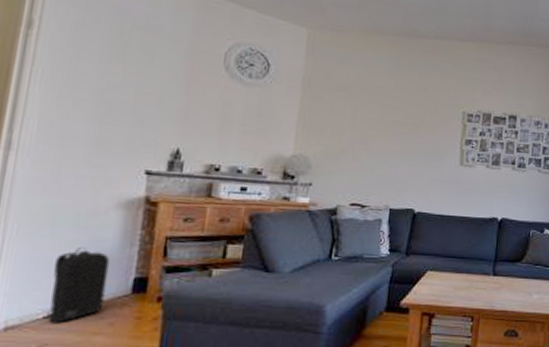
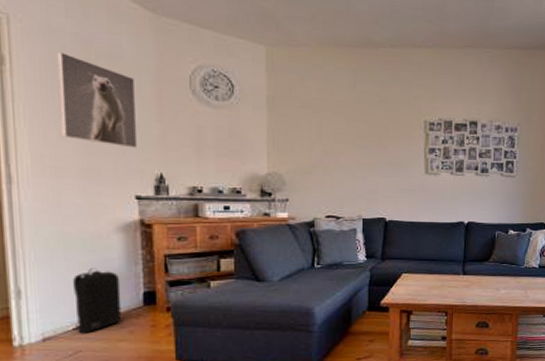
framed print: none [76,20,168,121] -> present [56,52,138,148]

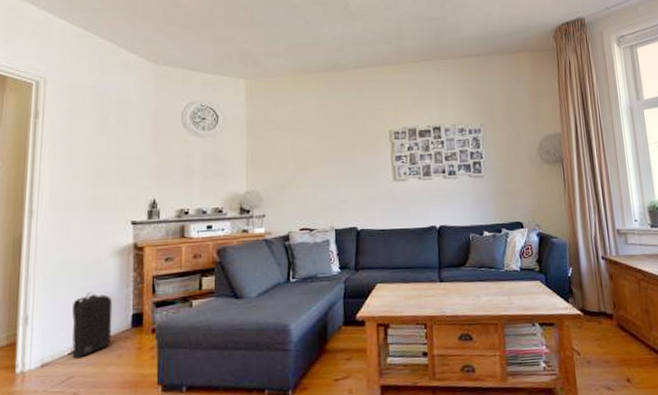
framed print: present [56,52,138,148] -> none [75,103,138,179]

